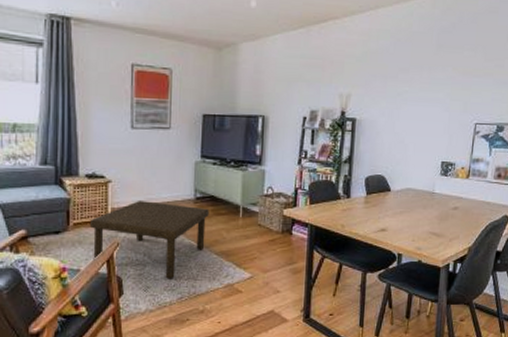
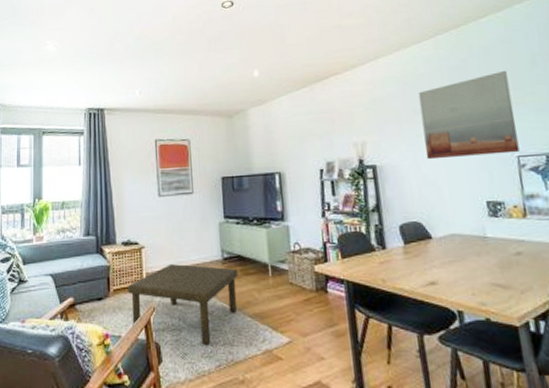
wall art: none [401,40,486,120] -> present [418,70,520,160]

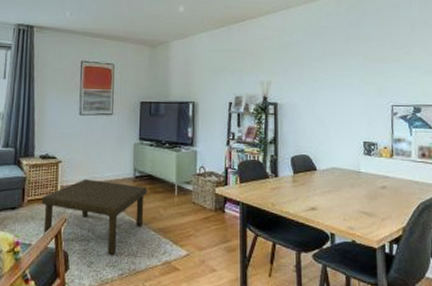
wall art: present [418,70,520,160] -> none [319,31,394,102]

